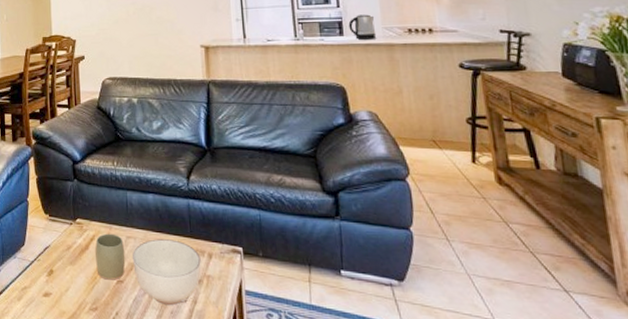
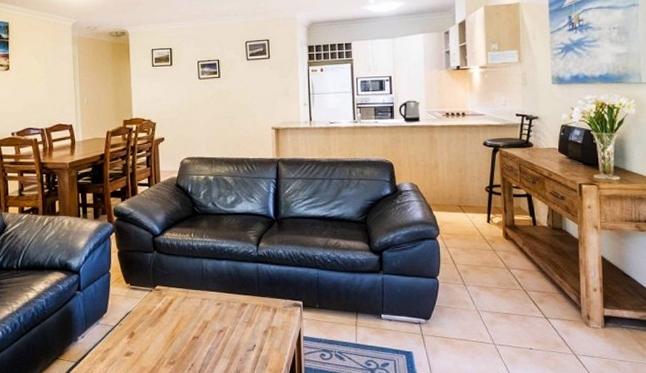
mug: present [94,233,126,280] -> none [172,297,201,337]
bowl: present [131,239,201,305] -> none [206,299,267,354]

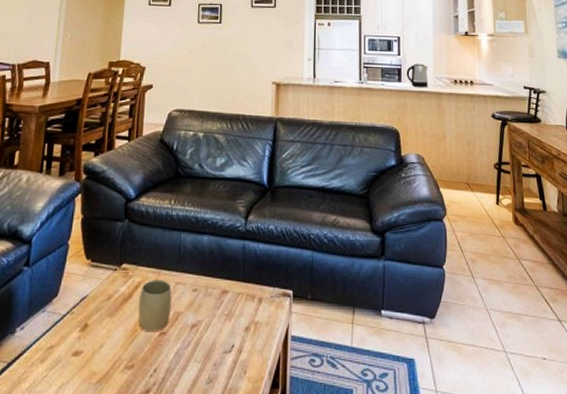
mug: none [172,297,201,337] -> present [138,279,172,332]

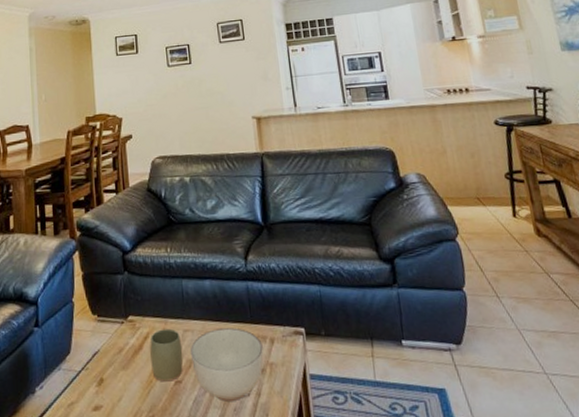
bowl: none [178,284,251,356] -> present [189,327,264,402]
kettle: present [406,63,429,87] -> none [393,77,420,103]

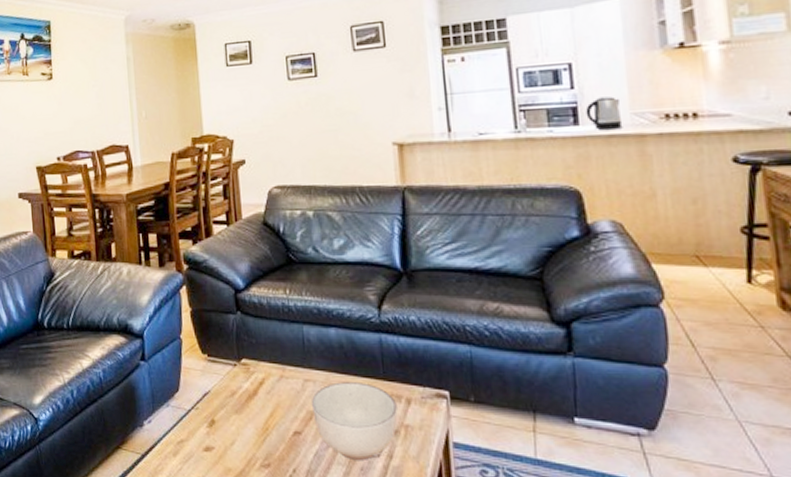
mug: present [149,328,183,382] -> none [265,376,304,432]
kettle: none [393,77,420,103] -> present [585,96,623,130]

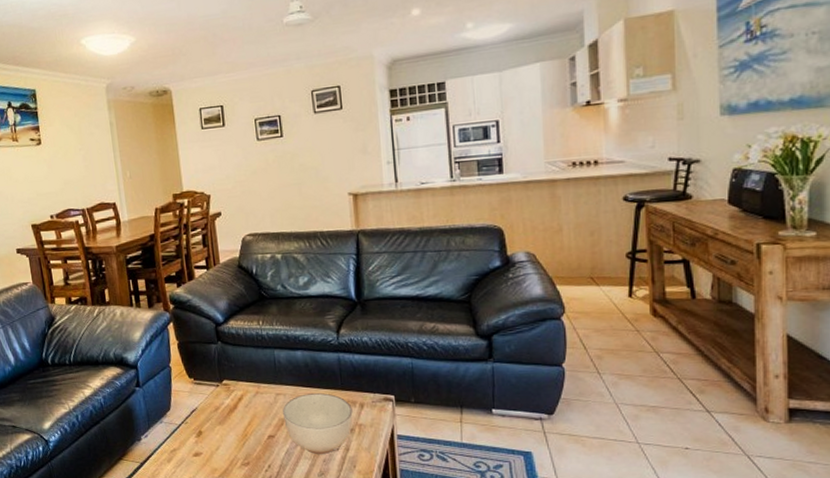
kettle: present [585,96,623,130] -> none [509,148,539,177]

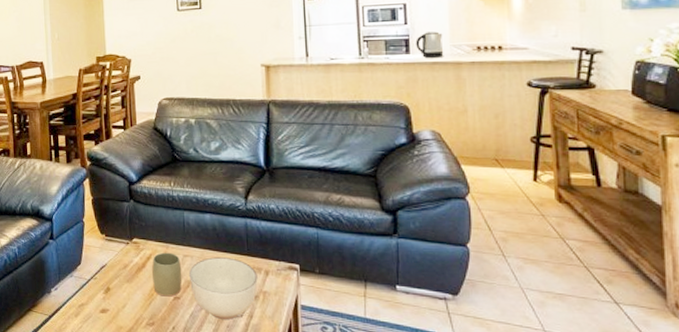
mug: none [243,392,276,436] -> present [151,252,182,297]
kettle: none [509,148,539,177] -> present [415,31,444,58]

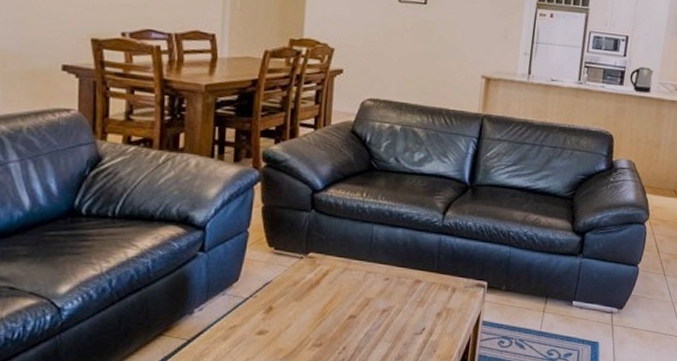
mug: present [151,252,182,297] -> none [326,268,363,316]
bowl: present [188,257,258,319] -> none [369,274,444,337]

